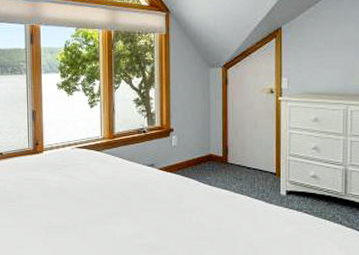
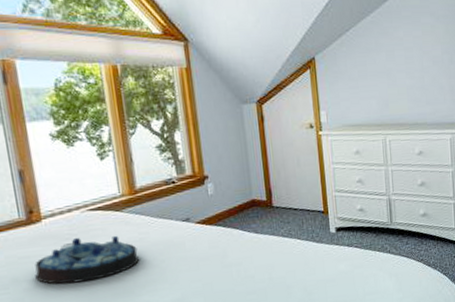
serving tray: none [34,168,111,206] -> present [35,235,140,284]

